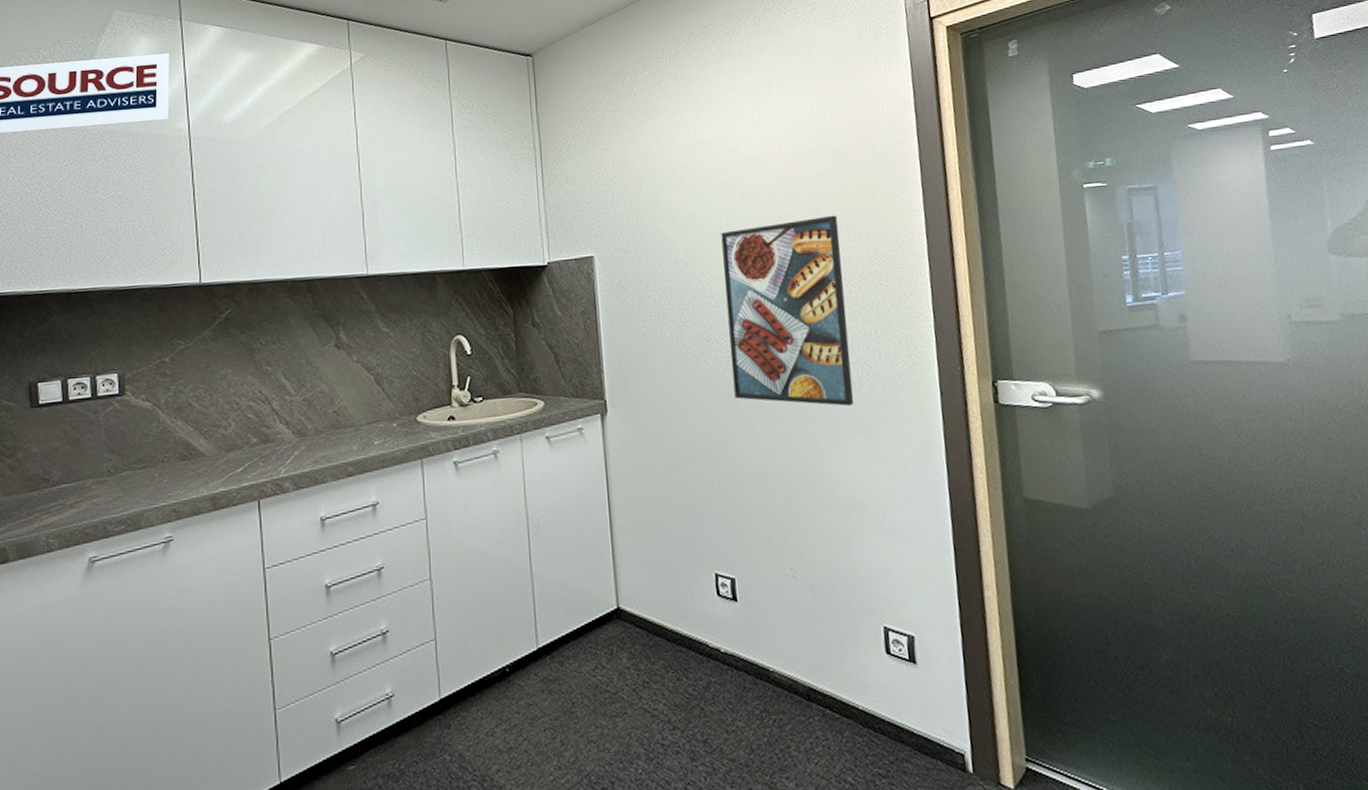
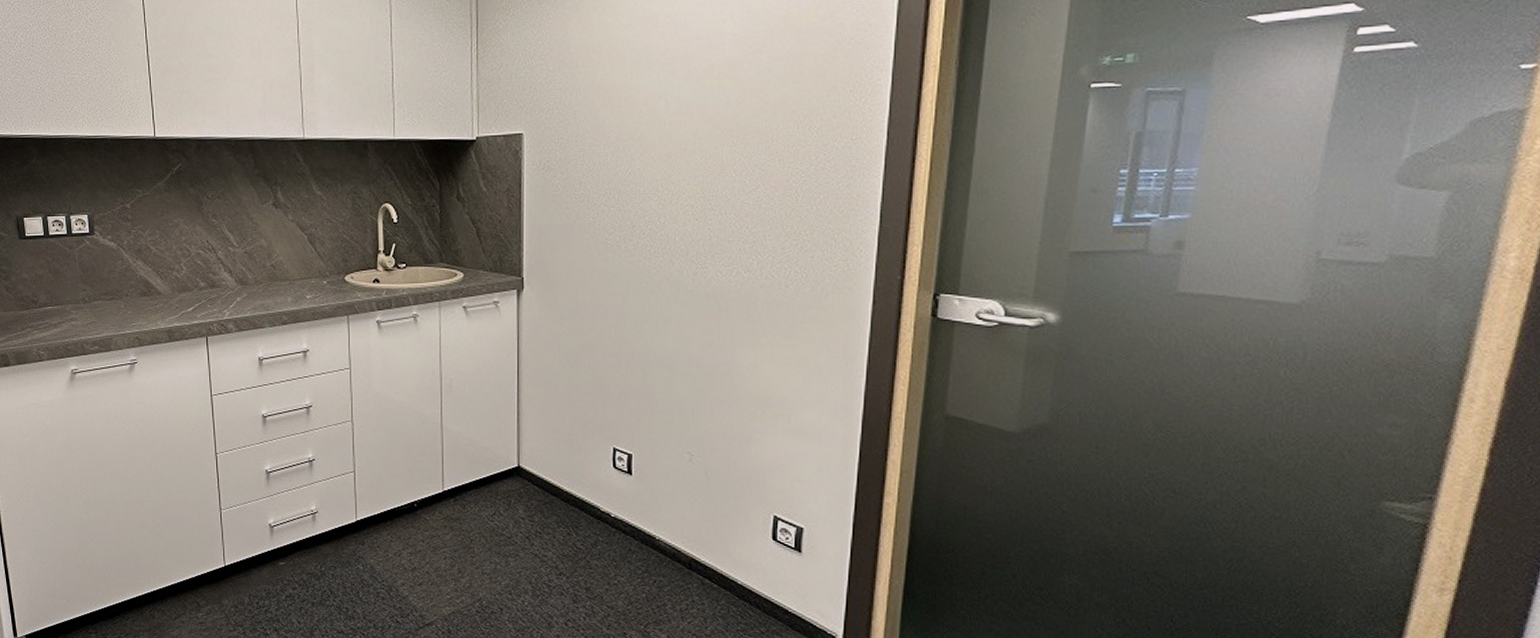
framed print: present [721,215,854,406] -> none [652,104,788,305]

